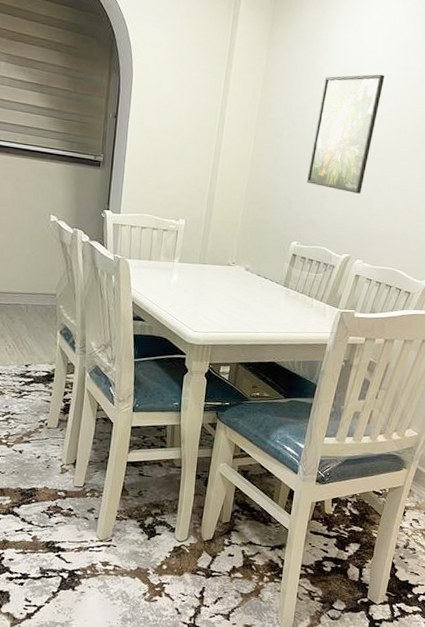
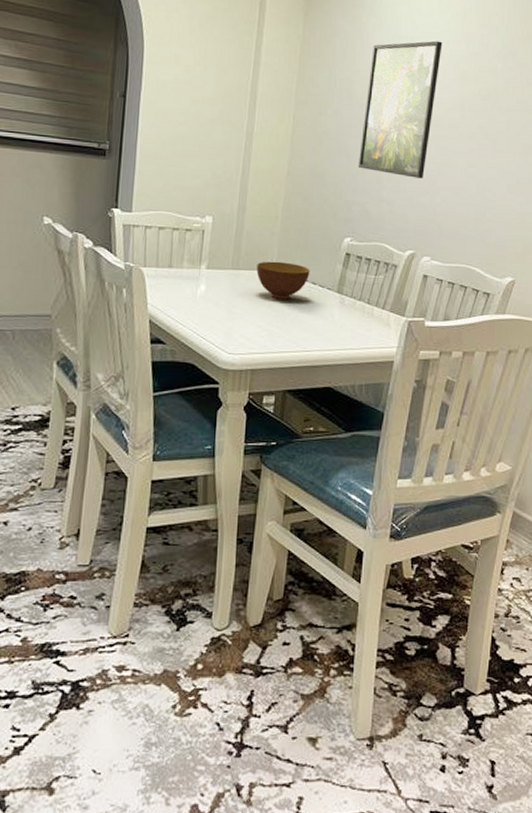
bowl: none [219,258,263,290] -> present [256,261,310,299]

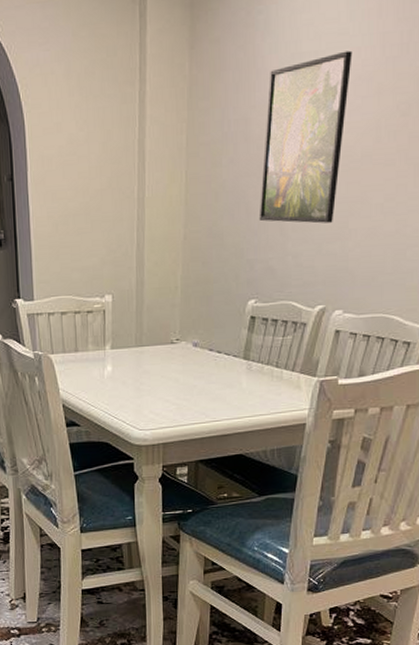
bowl: present [256,261,310,299] -> none [160,333,215,372]

